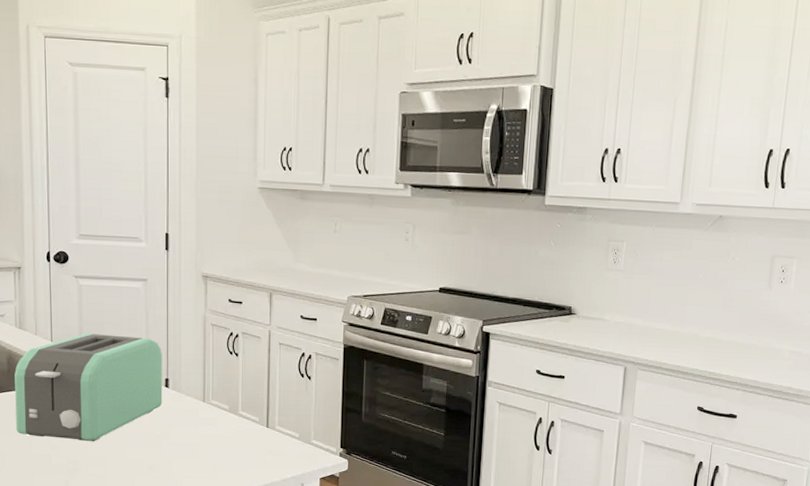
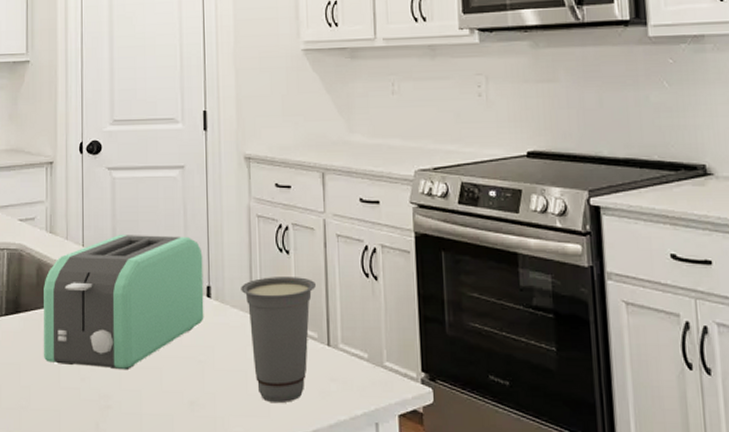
cup: none [195,373,259,468] -> present [241,277,316,403]

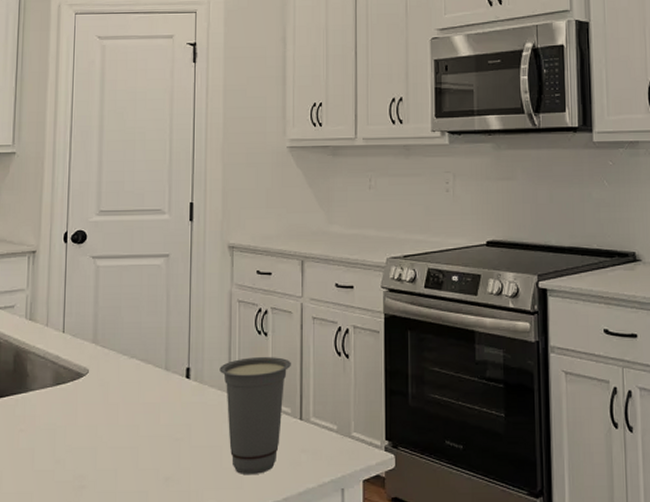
toaster: present [43,235,204,371] -> none [17,320,184,451]

